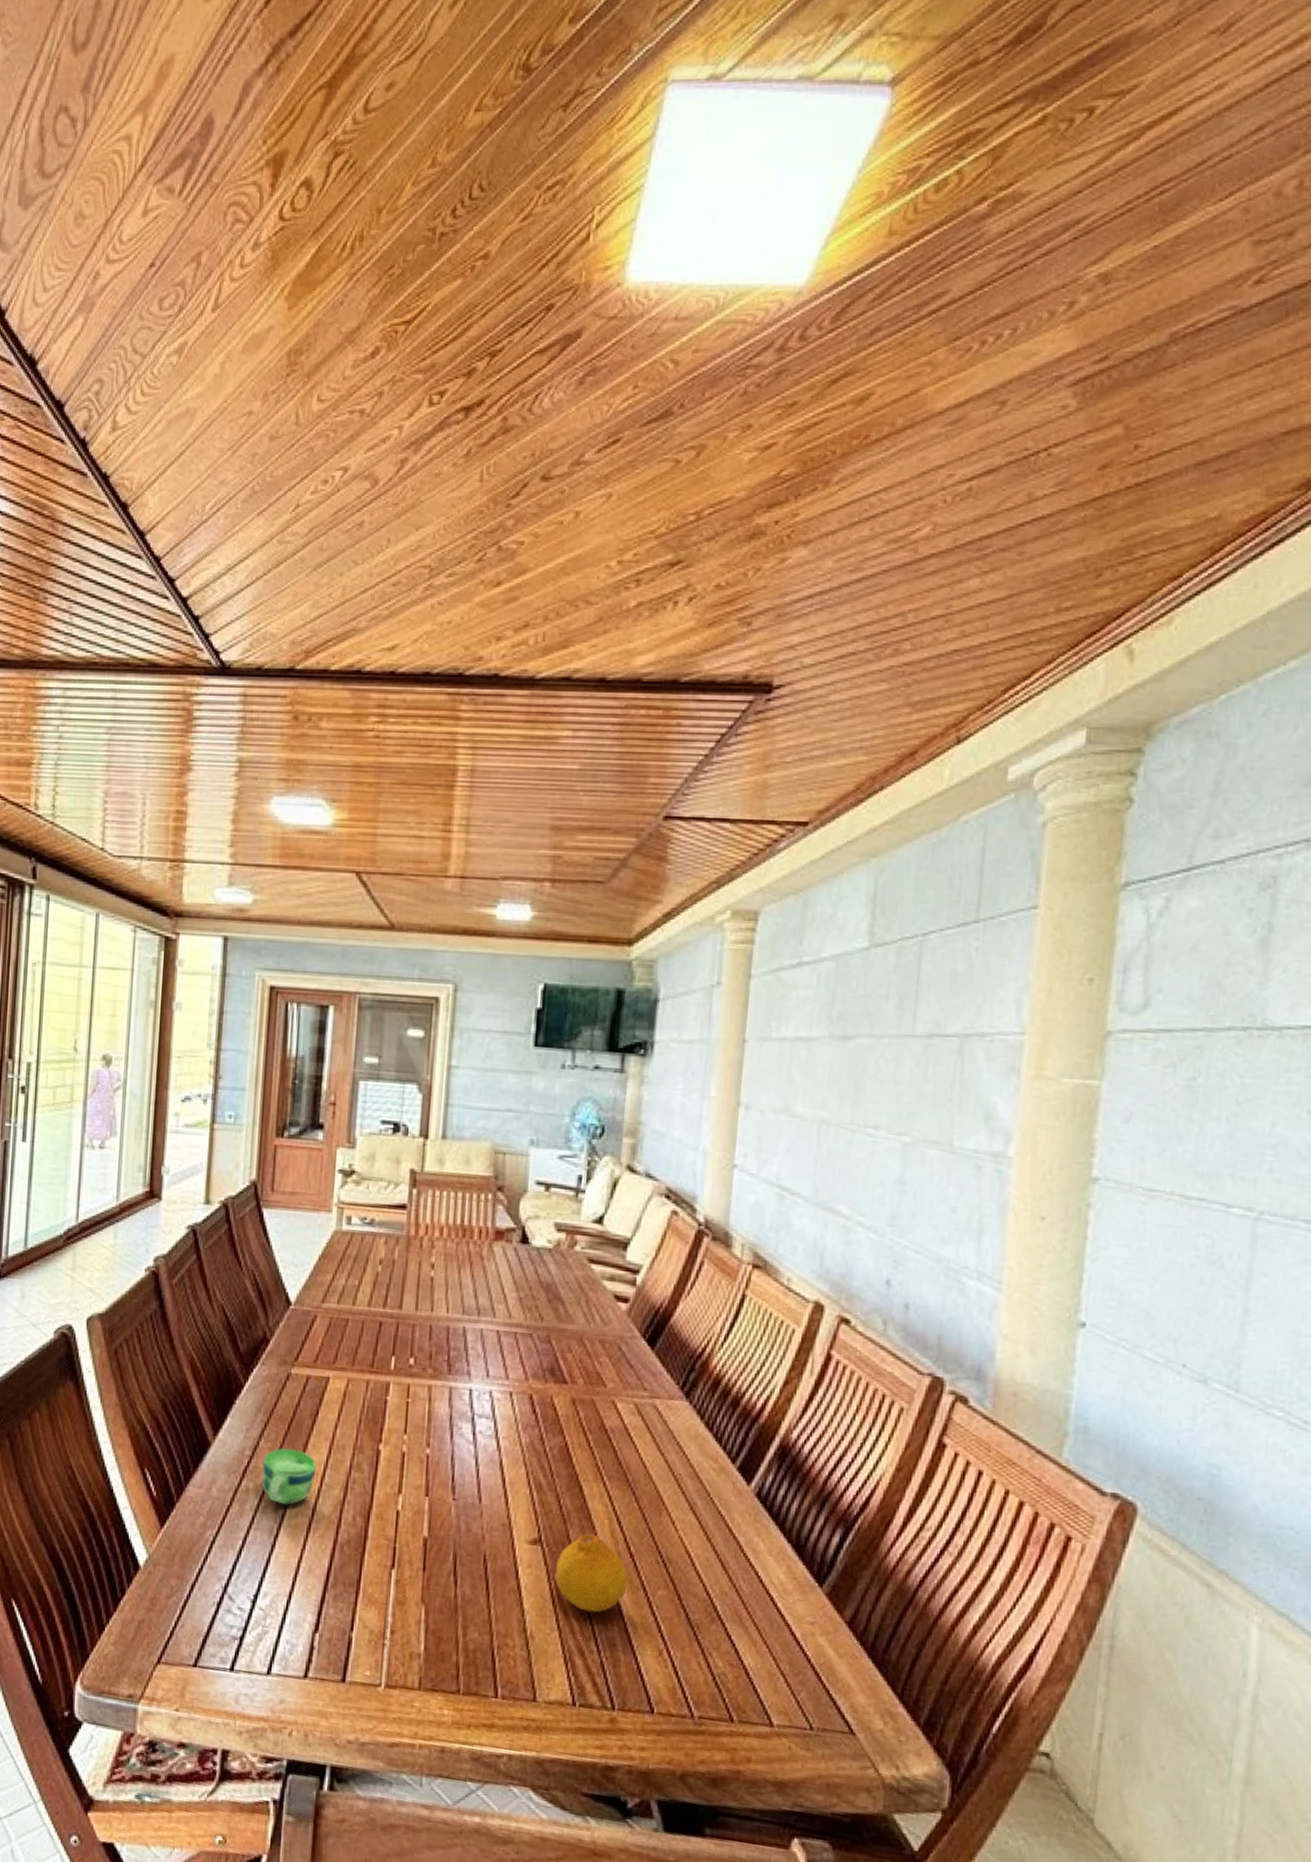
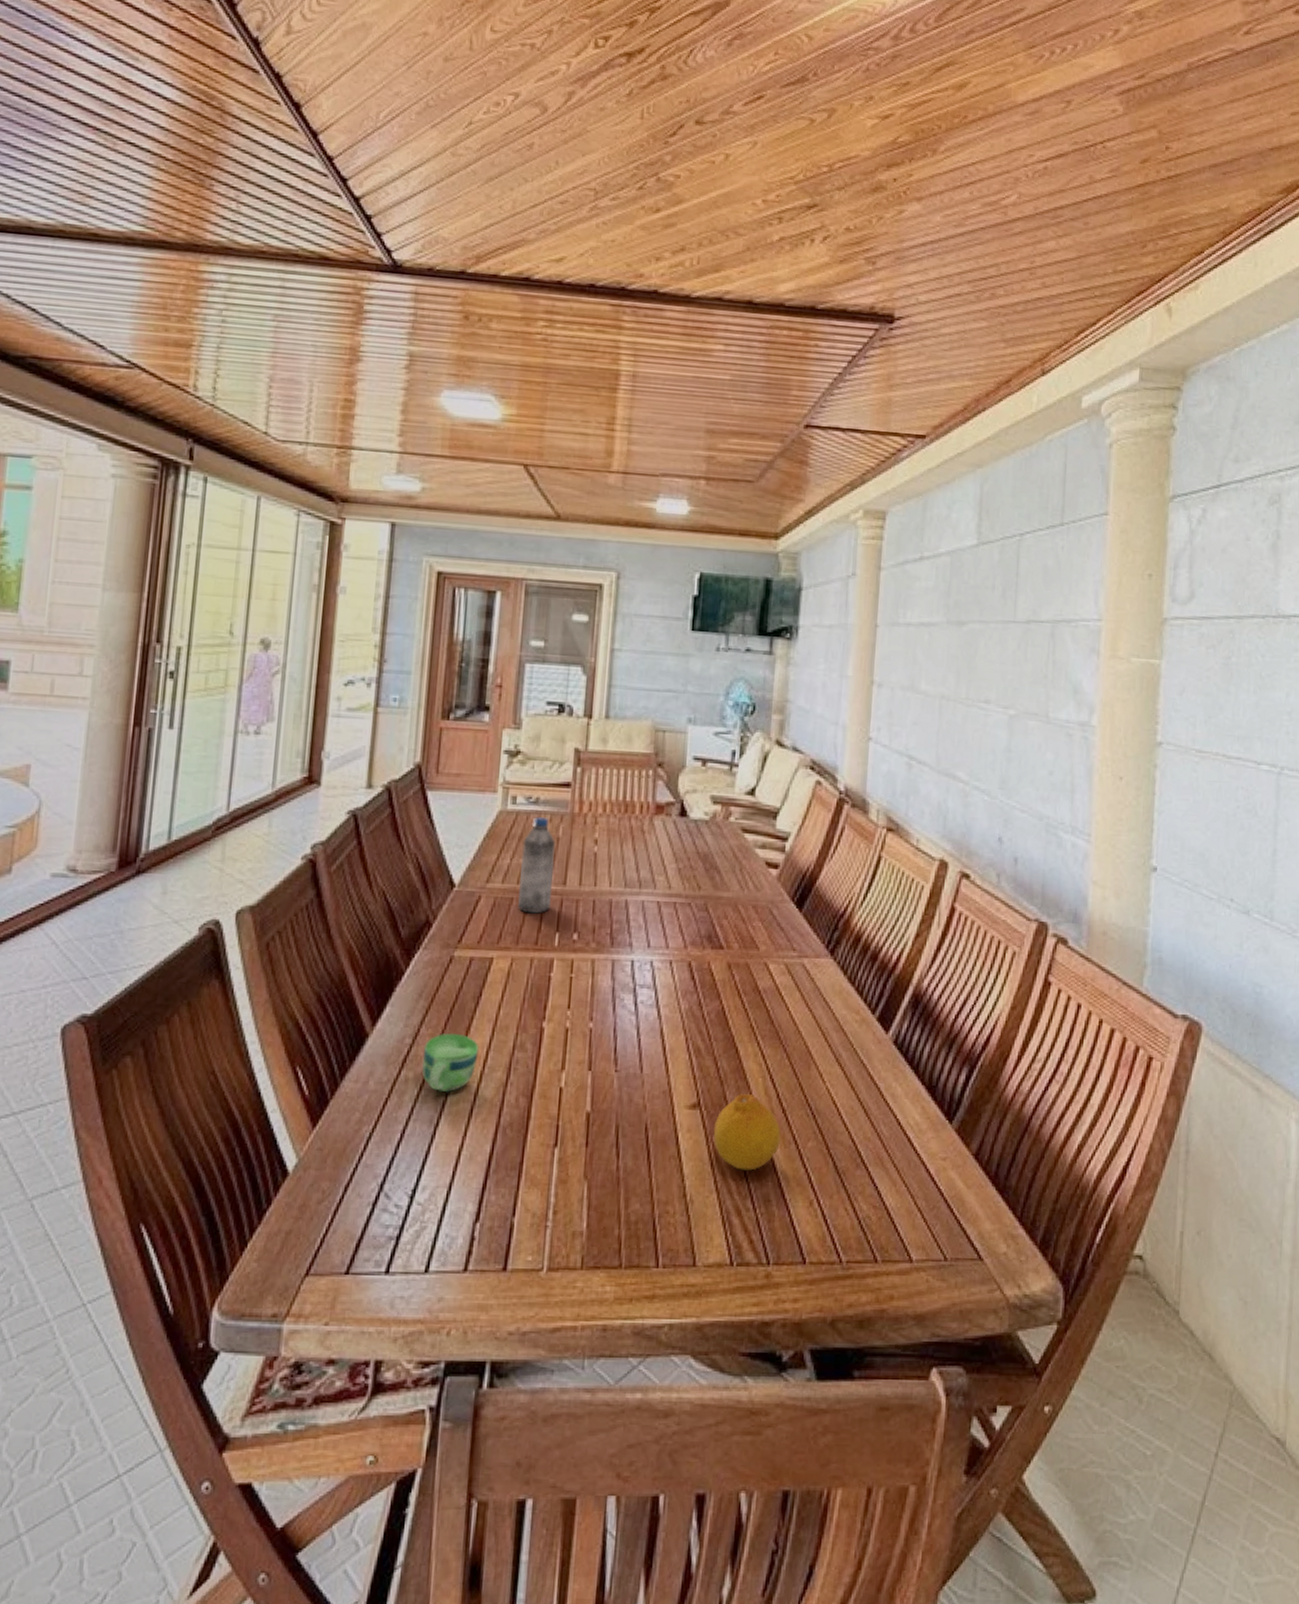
water bottle: none [354,1238,392,1336] -> present [518,817,556,914]

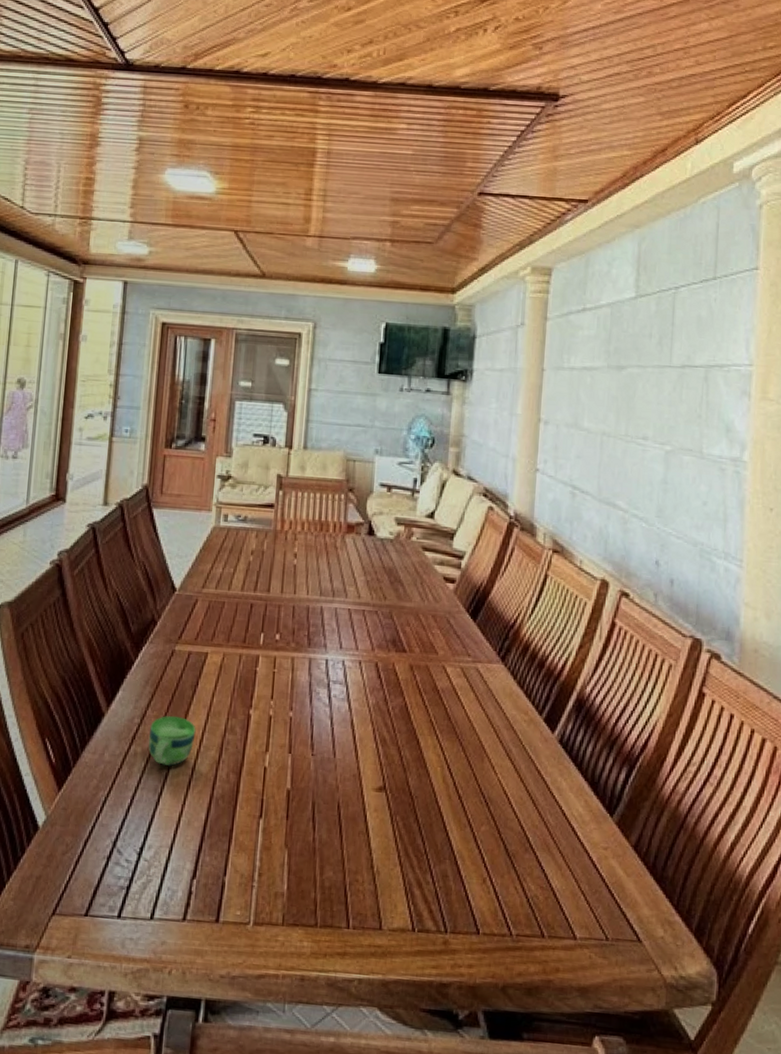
water bottle: present [518,817,556,914] -> none [229,533,261,616]
fruit: present [713,1093,781,1171] -> none [397,779,457,849]

